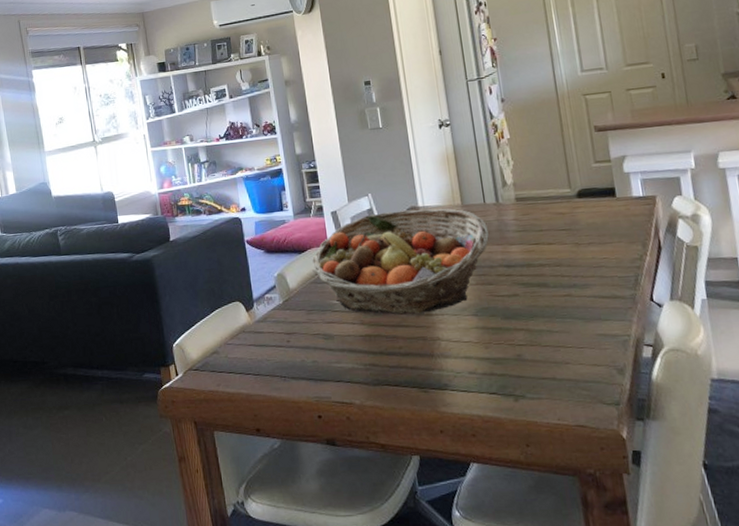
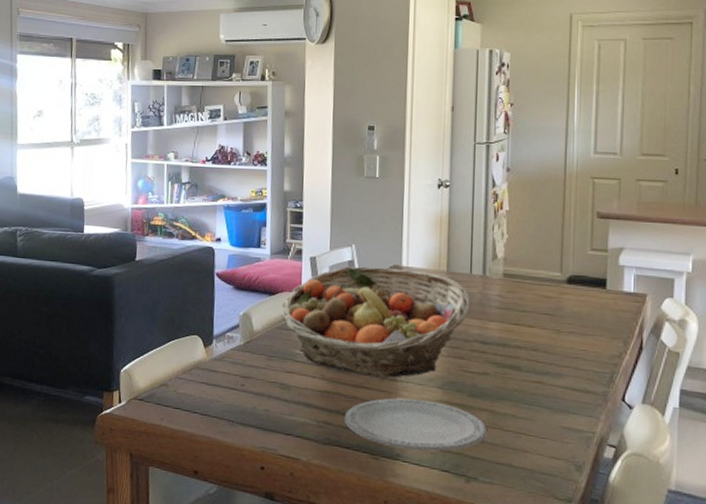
plate: none [388,329,527,379] -> present [344,398,488,452]

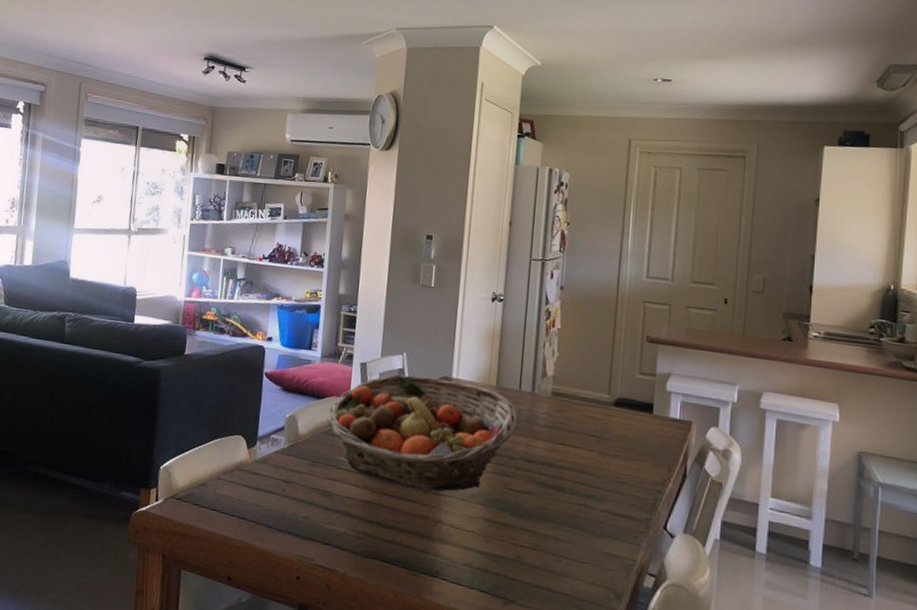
plate: present [344,398,488,452] -> none [384,512,529,571]

